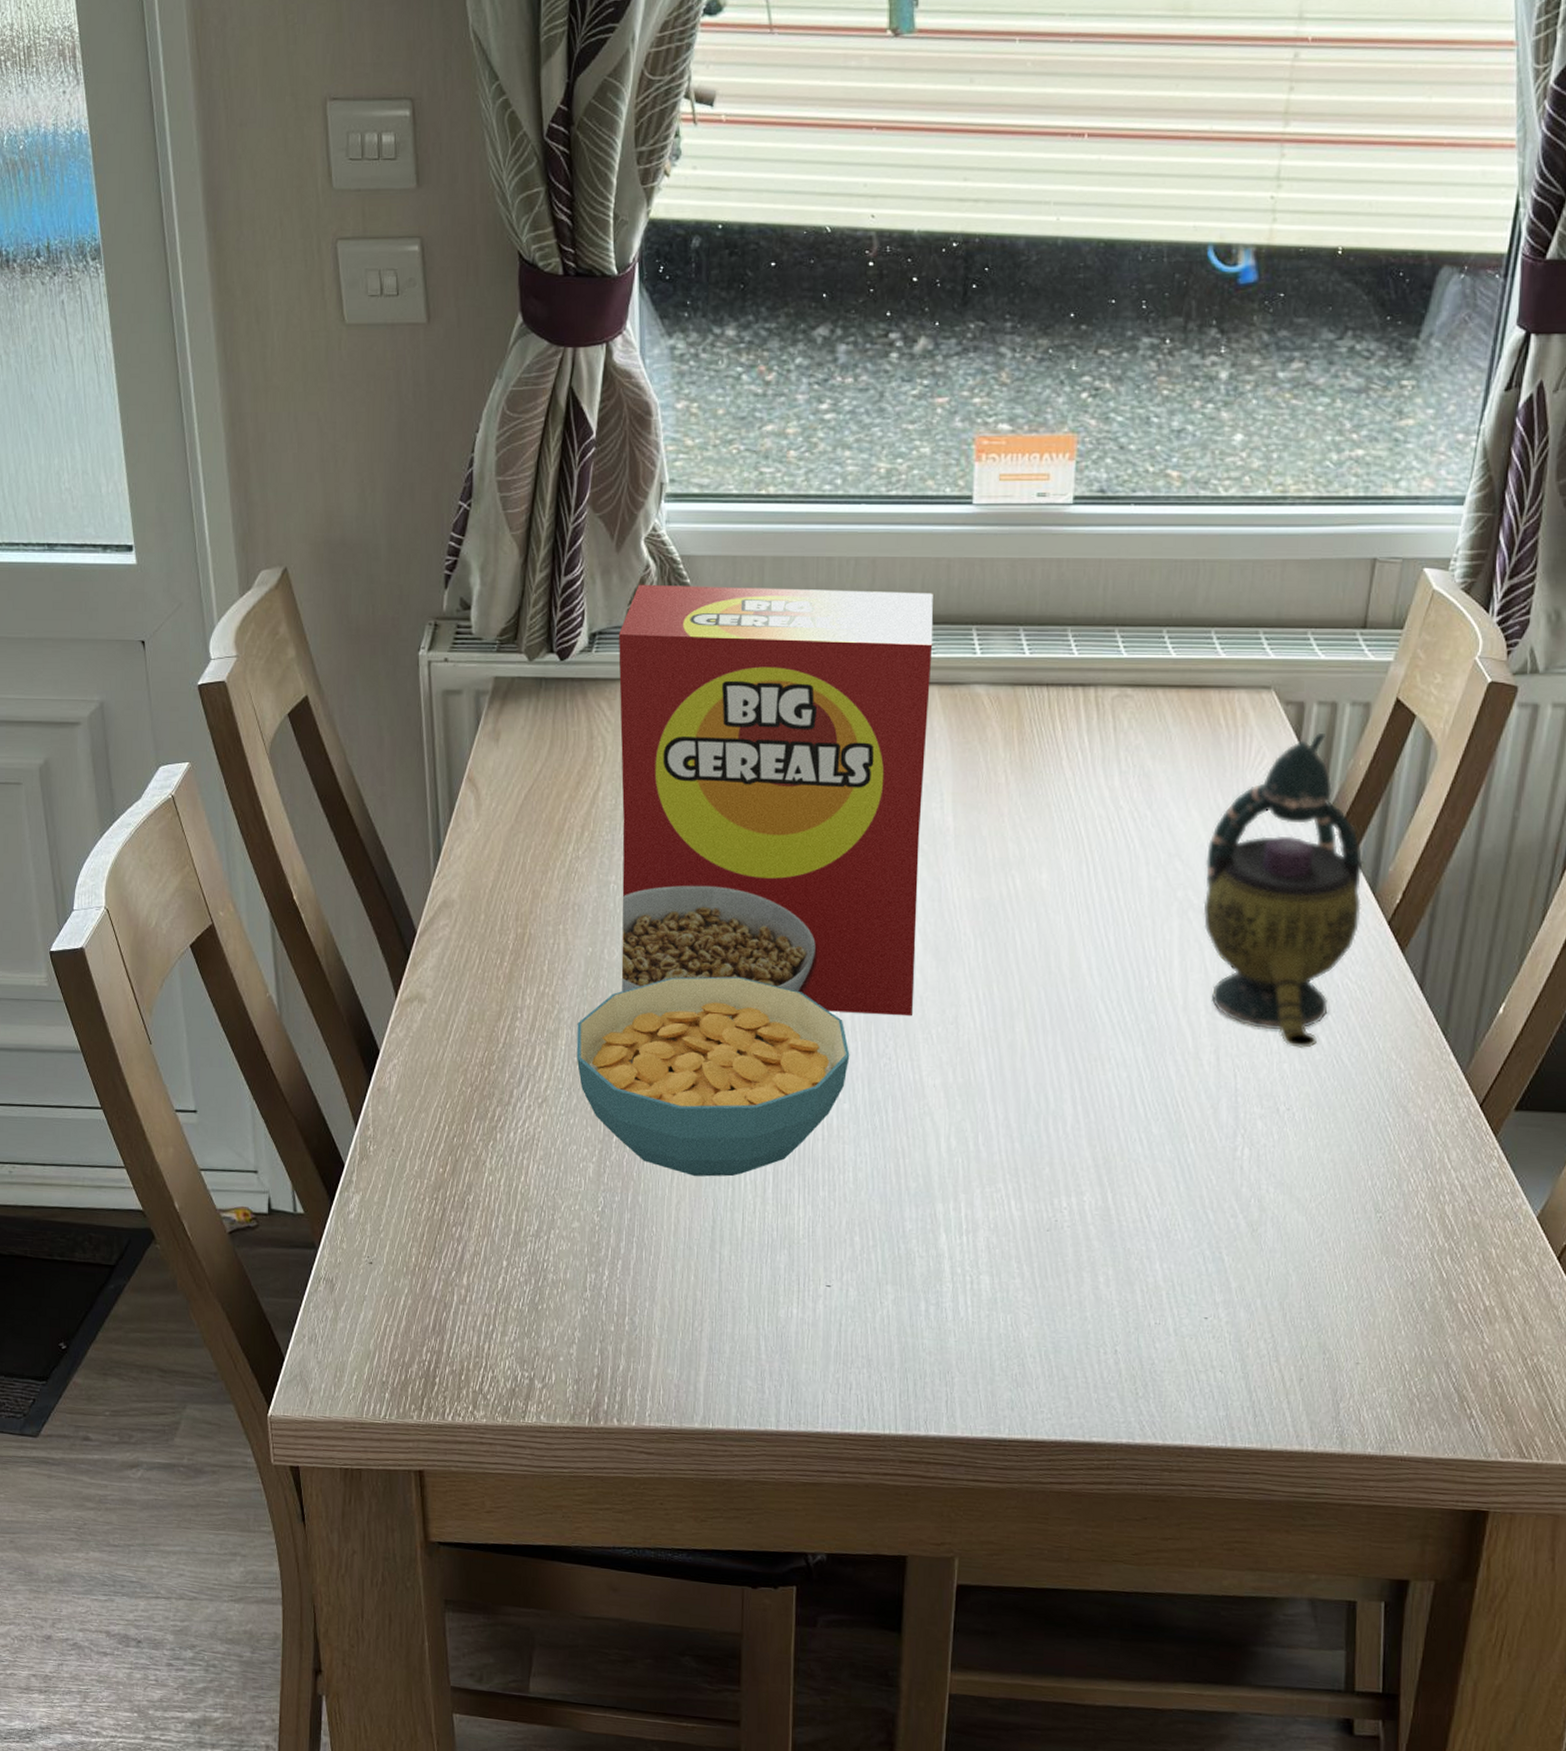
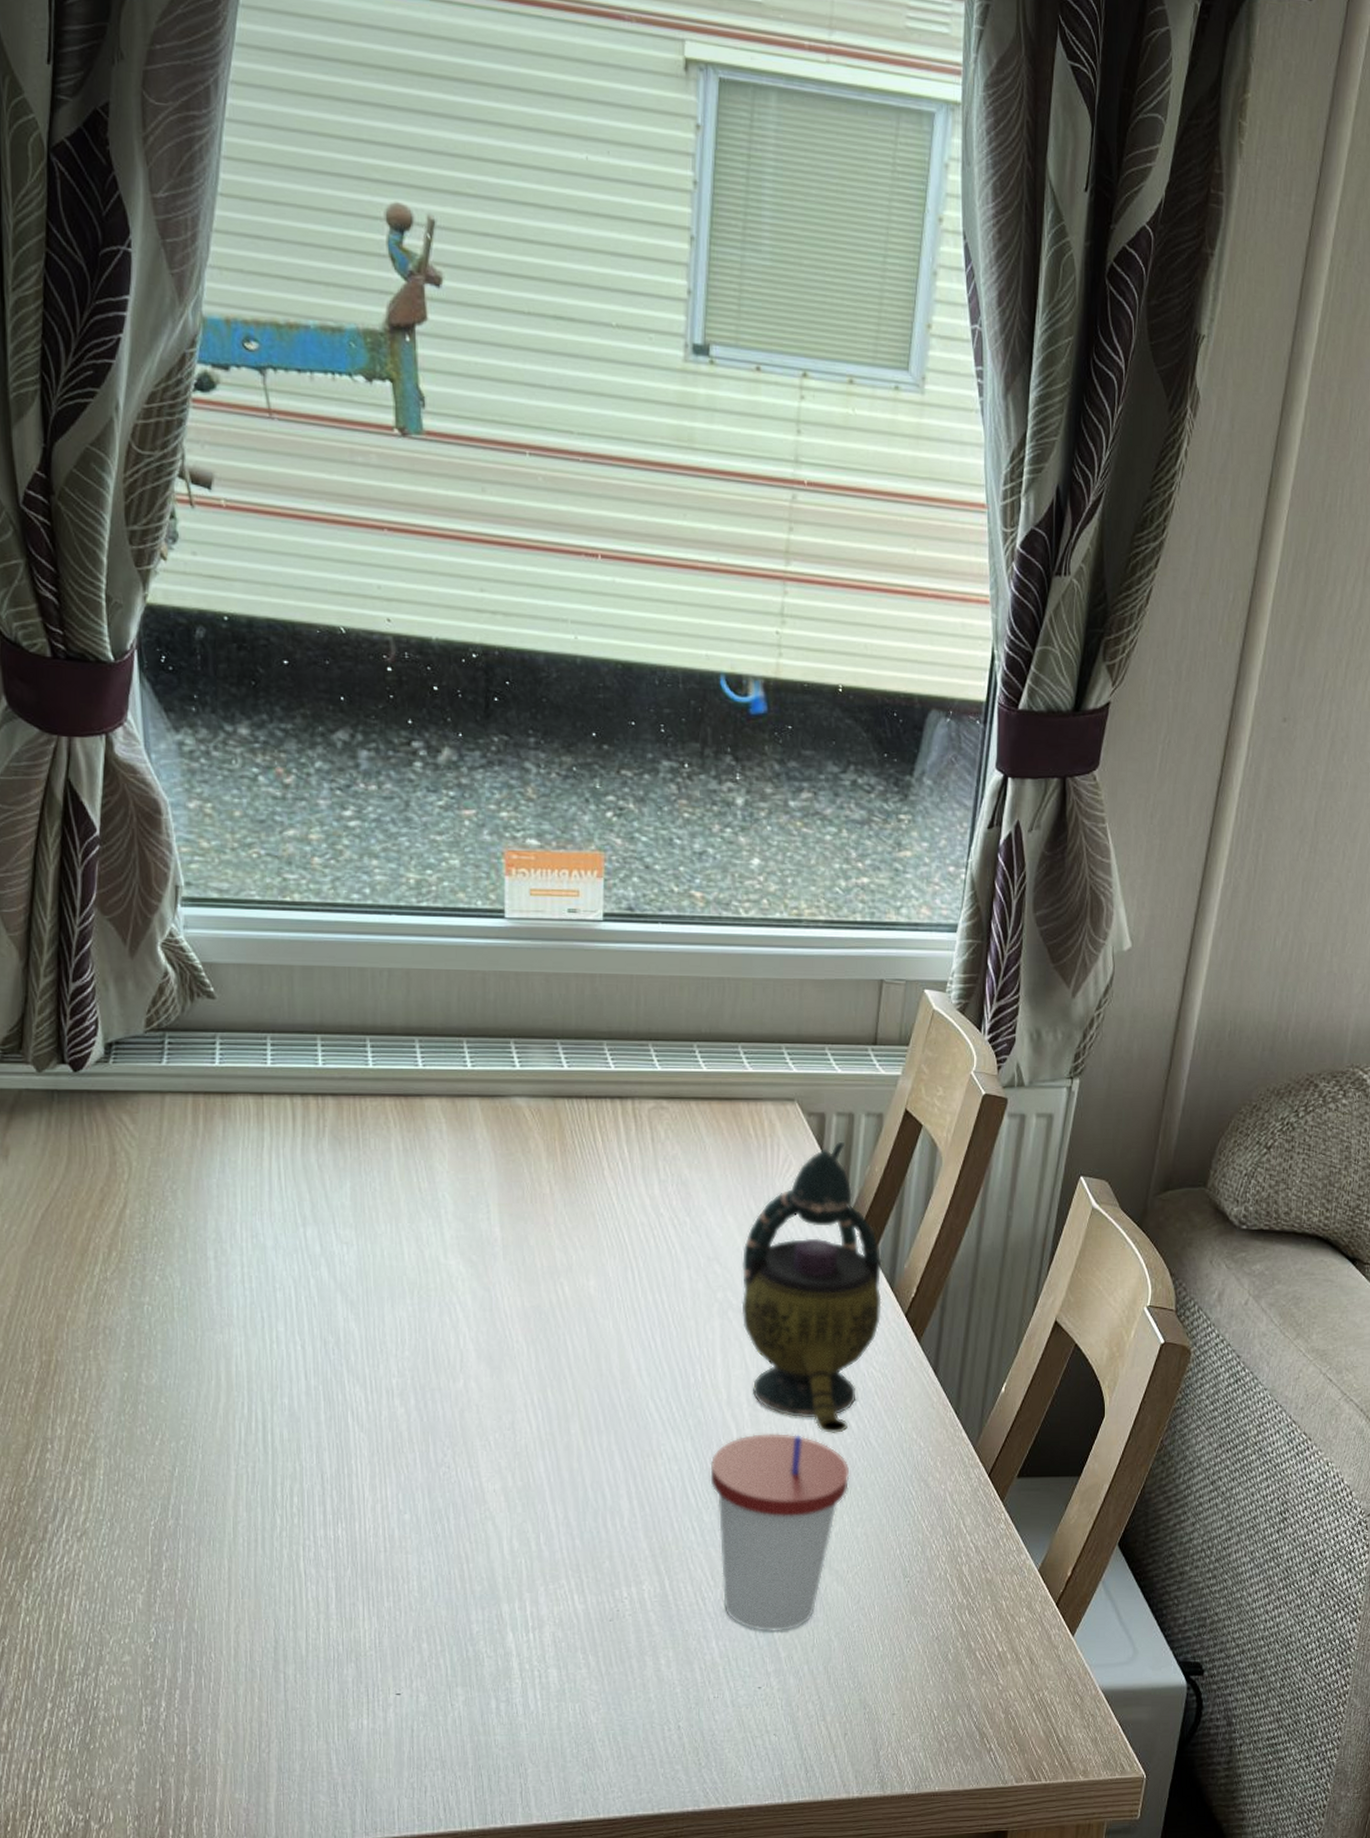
cereal bowl: present [576,976,850,1177] -> none [116,1394,409,1598]
cereal box: present [618,584,933,1015] -> none [137,992,472,1424]
cup: none [1161,1043,1317,1259] -> present [710,1434,850,1632]

